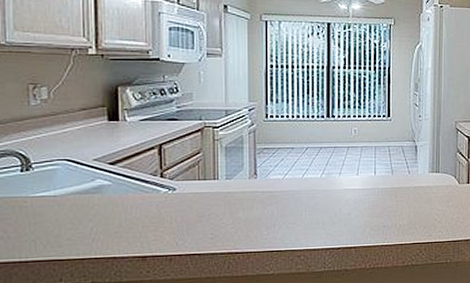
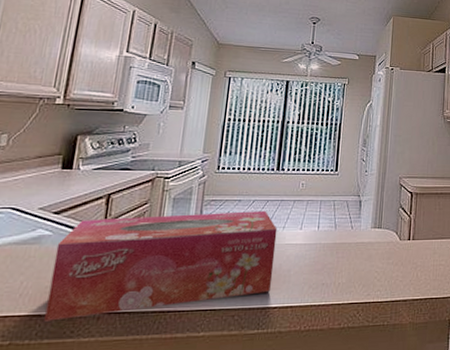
tissue box: none [118,157,334,263] -> present [44,210,278,321]

